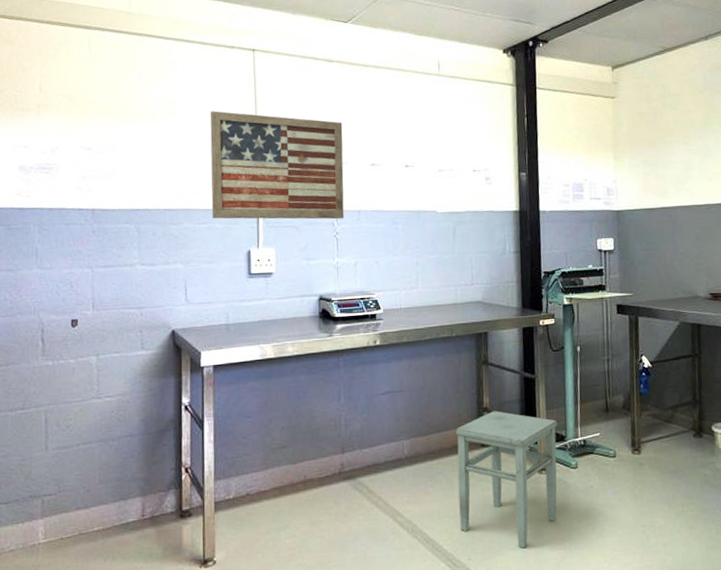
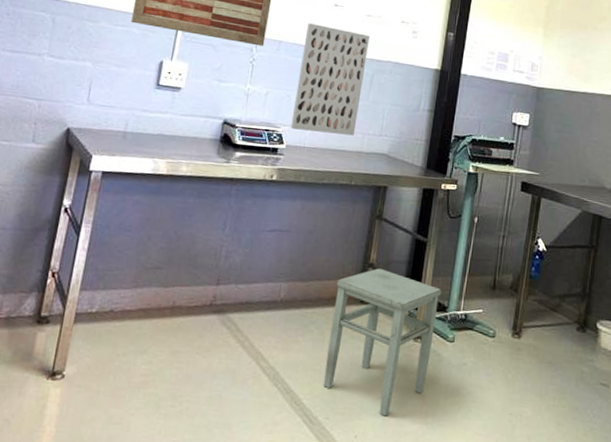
wall art: none [382,188,447,293] -> present [290,23,370,136]

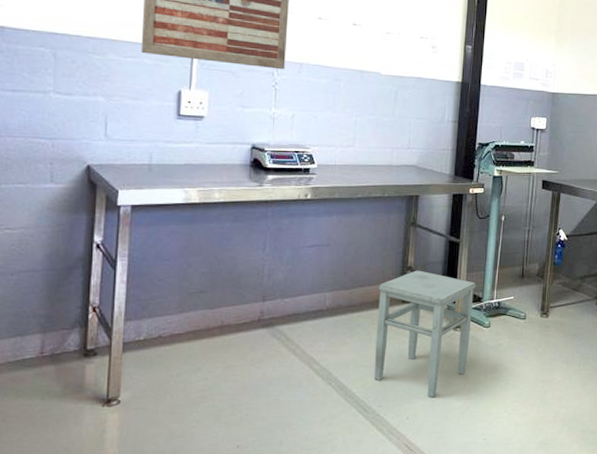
wall art: present [290,23,370,136] -> none [320,44,390,151]

